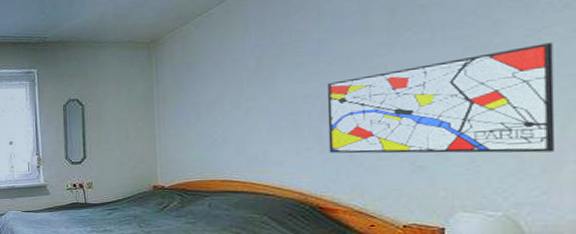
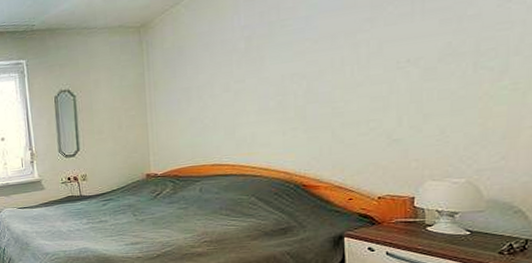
wall art: present [326,43,556,154] -> none [312,12,521,132]

